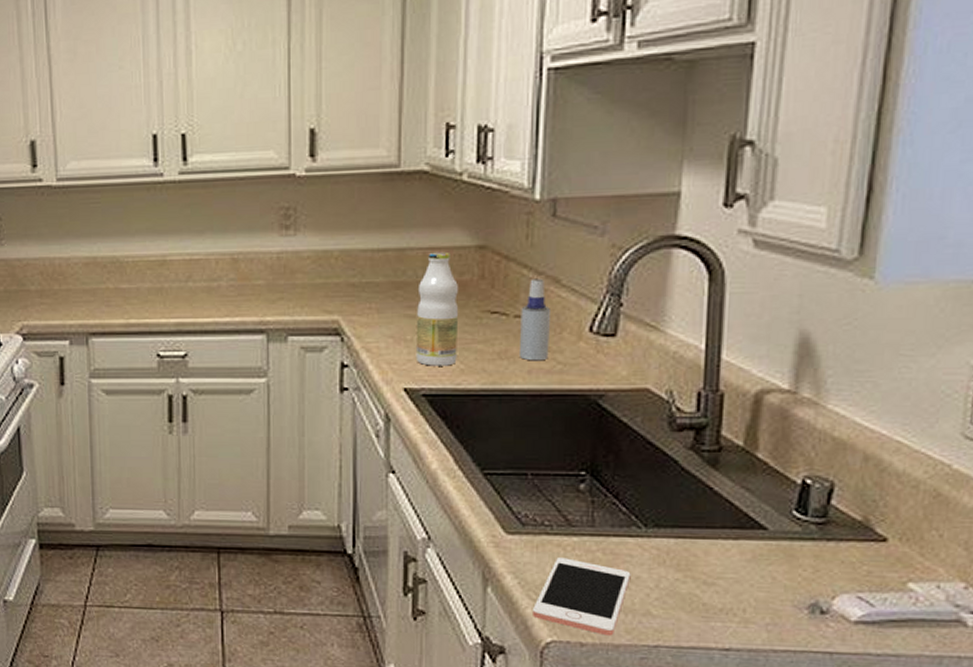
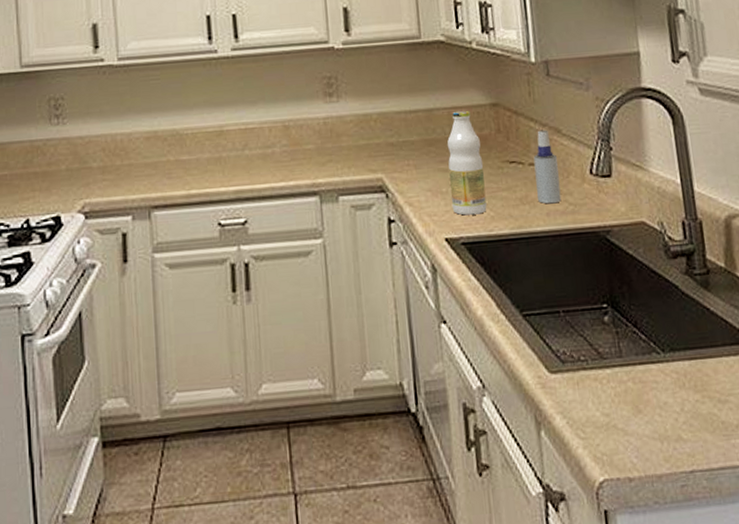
cell phone: present [531,558,631,636] -> none [582,391,660,467]

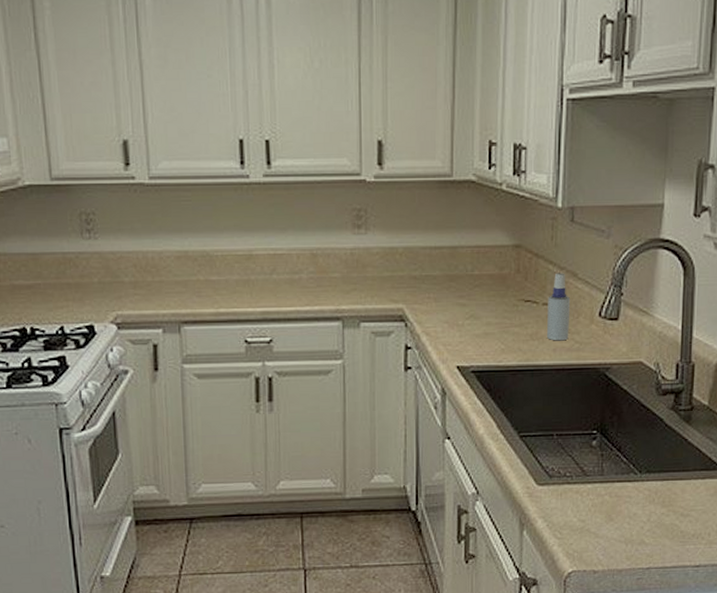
bottle: present [446,110,487,216] -> none [466,249,500,347]

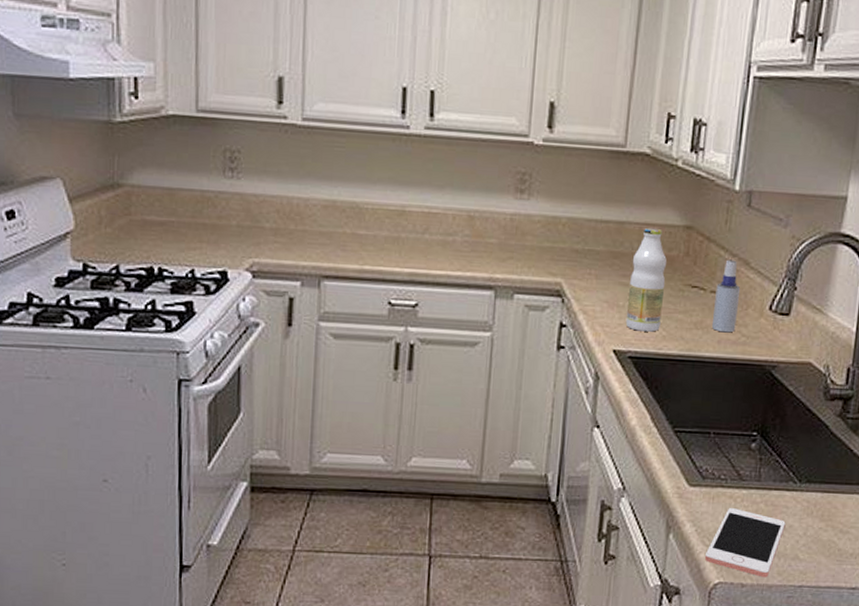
bottle: none [466,249,500,347] -> present [625,227,667,332]
cell phone: none [557,502,630,563] -> present [704,508,786,578]

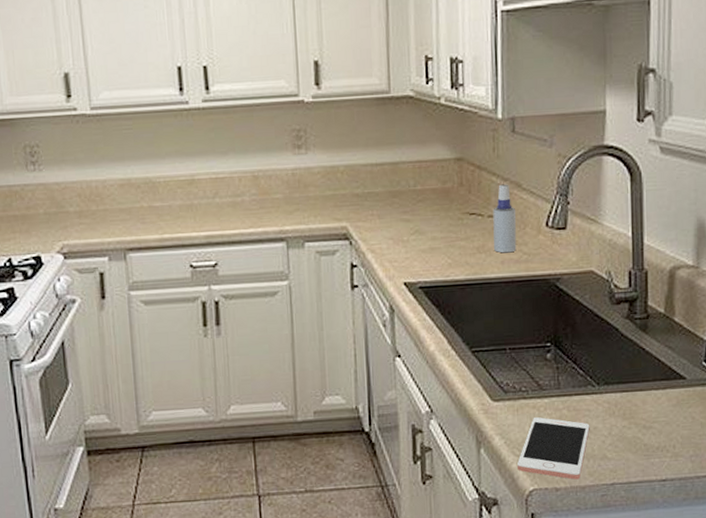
bottle: present [625,227,667,332] -> none [410,164,445,262]

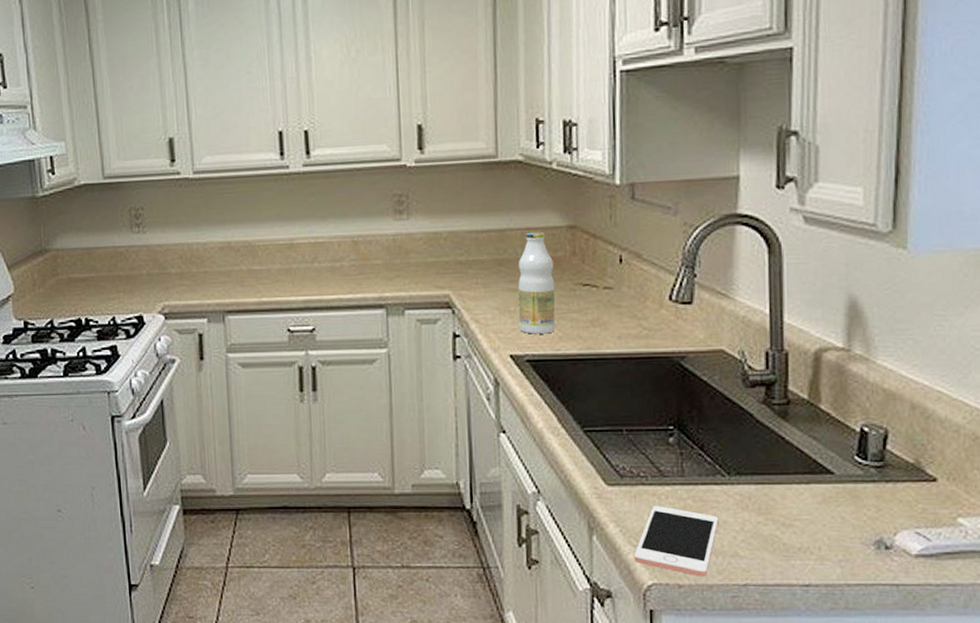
bottle: none [410,164,445,262] -> present [518,231,555,334]
spray bottle: present [493,184,517,253] -> none [609,254,636,328]

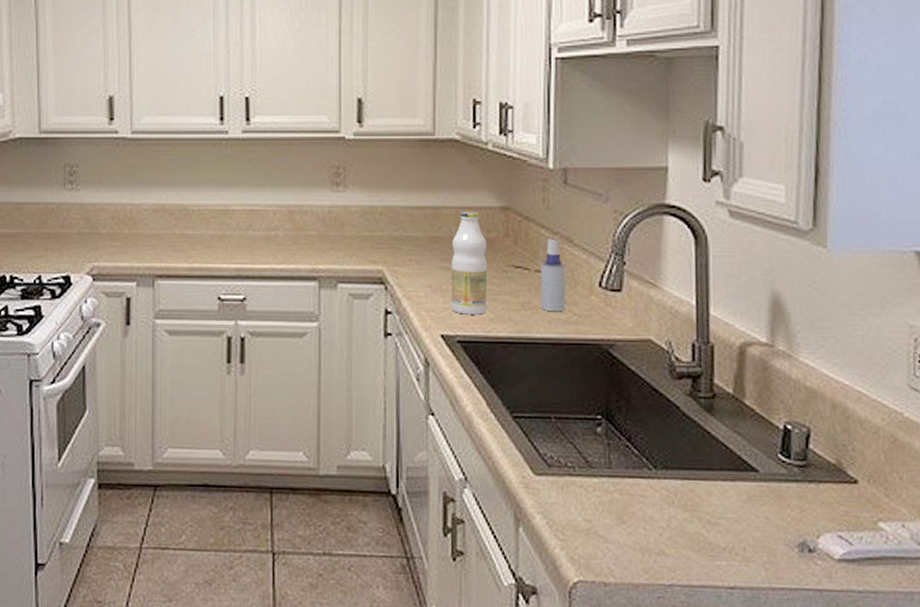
spray bottle: none [609,254,636,328] -> present [540,238,566,312]
cell phone: present [633,506,719,577] -> none [559,498,645,575]

